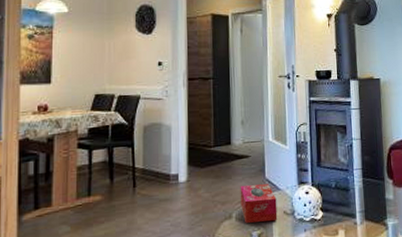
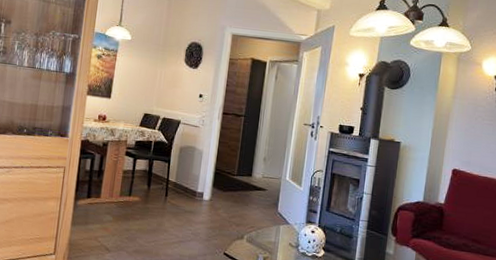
tissue box: present [240,184,278,223] -> none [252,213,285,250]

